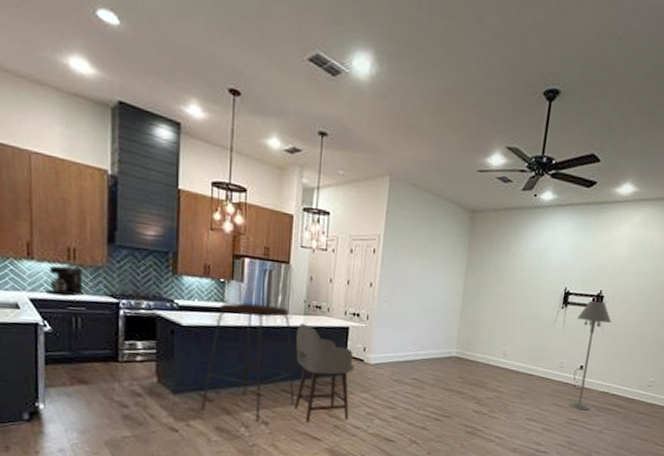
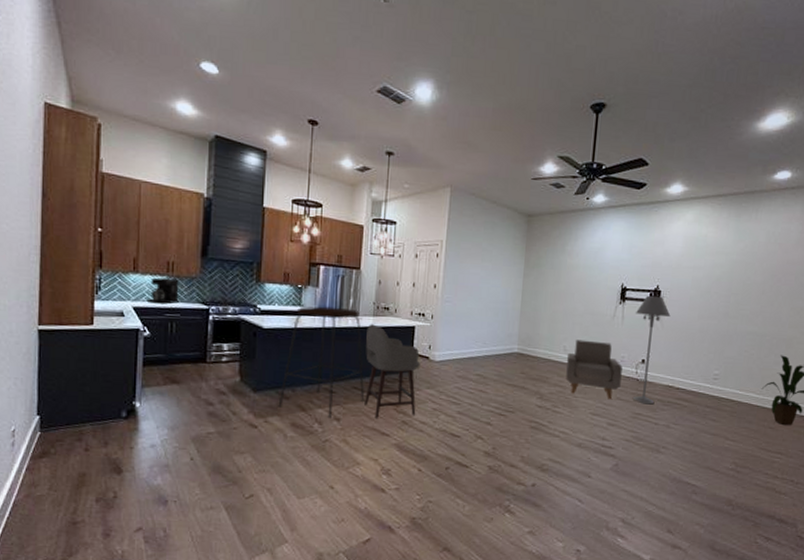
armchair: none [503,344,561,406] -> present [565,339,623,400]

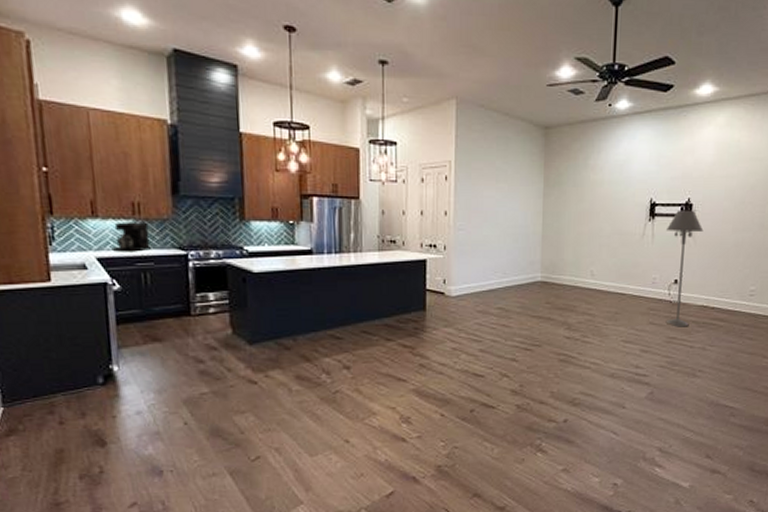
bar stool: present [278,306,365,418] -> none [278,243,376,367]
bar stool: present [364,324,421,419] -> none [372,260,435,364]
armchair: present [565,339,623,400] -> none [593,263,654,325]

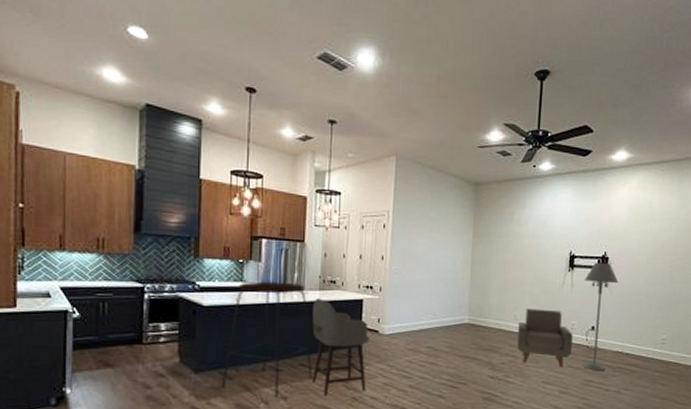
coffee maker: present [113,222,151,252] -> none [76,255,111,283]
bar stool: none [278,243,376,367] -> present [221,281,313,397]
bar stool: none [372,260,435,364] -> present [312,298,370,397]
armchair: none [593,263,654,325] -> present [516,308,573,368]

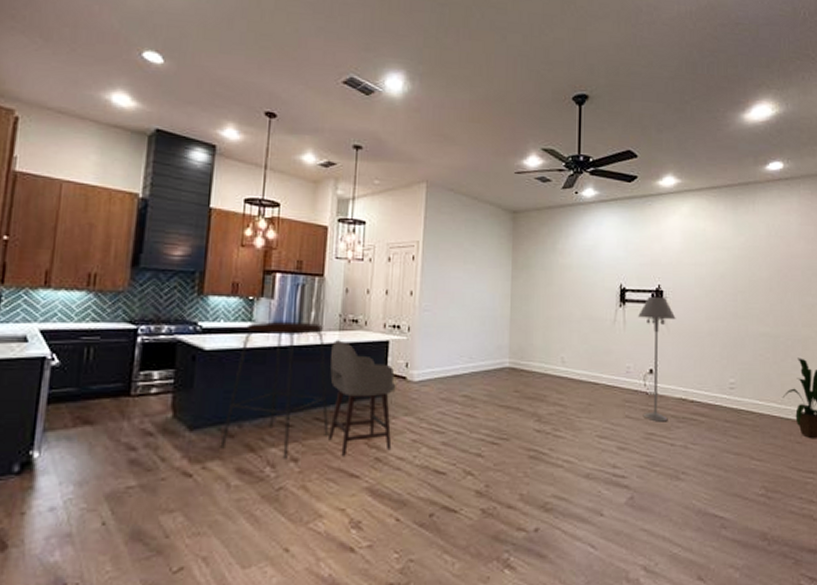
armchair: present [516,308,573,368] -> none [565,349,629,419]

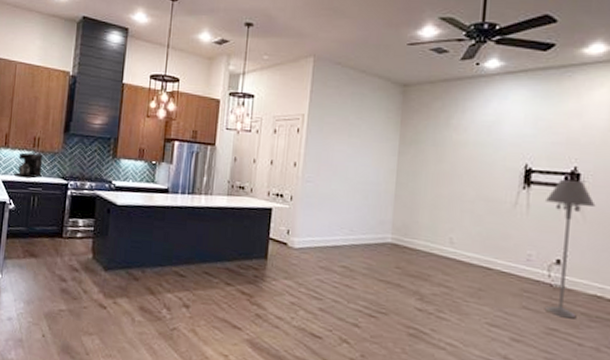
coffee maker: none [60,293,102,325] -> present [15,152,43,178]
bar stool: present [220,321,329,459] -> none [127,183,216,305]
bar stool: present [328,340,396,457] -> none [215,204,278,310]

